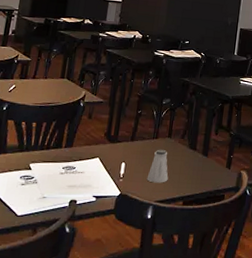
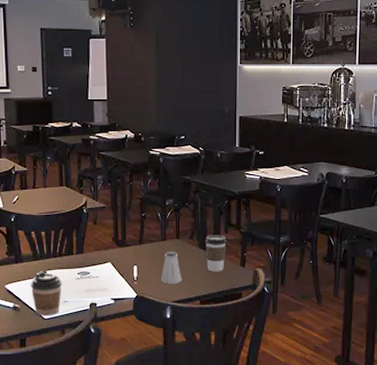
coffee cup: none [8,164,44,213] -> present [30,271,62,316]
coffee cup: none [194,135,216,173] -> present [205,235,226,272]

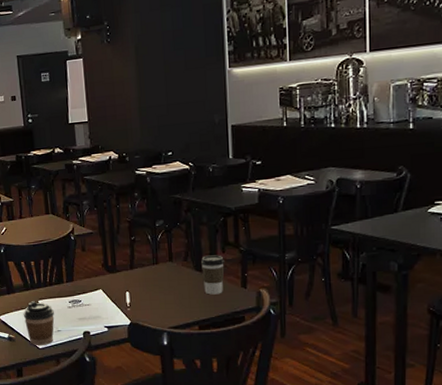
saltshaker: present [160,251,182,284] -> none [155,274,178,310]

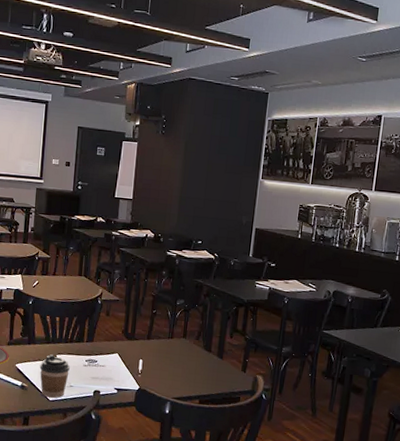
coffee cup: present [200,255,225,295] -> none [209,338,231,374]

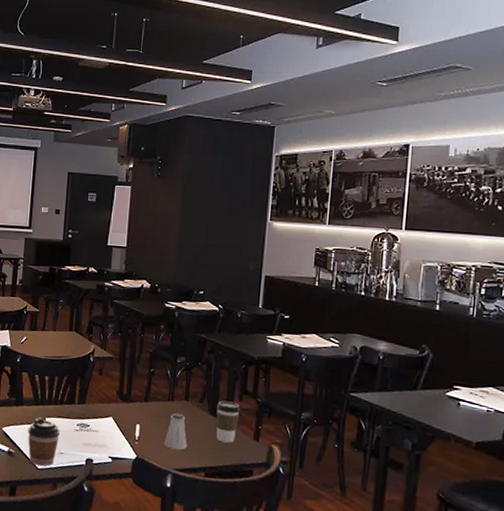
saltshaker: none [163,349,185,381] -> present [163,412,187,450]
coffee cup: none [209,338,231,374] -> present [215,400,240,443]

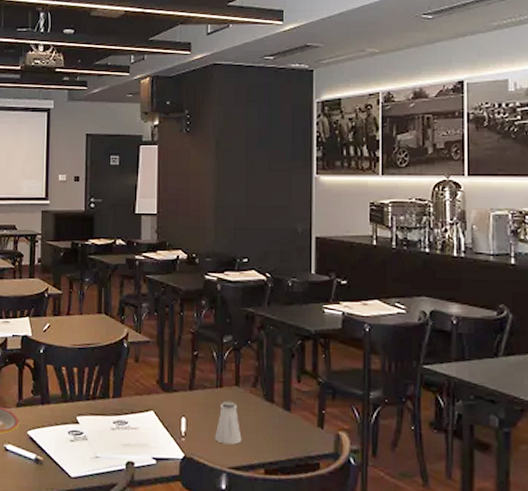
coffee cup: present [27,417,60,467] -> none [56,416,94,474]
coffee cup: present [215,400,240,443] -> none [271,383,299,433]

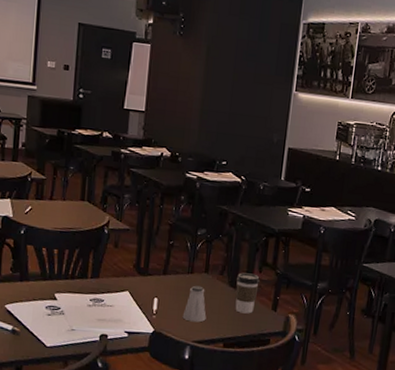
coffee cup: none [271,383,299,433] -> present [235,272,260,314]

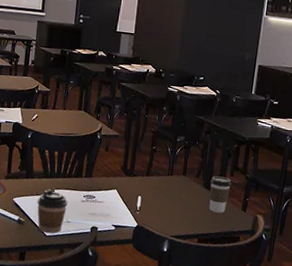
coffee cup: none [34,293,71,344] -> present [37,189,68,234]
saltshaker: present [182,285,207,322] -> none [162,186,184,219]

